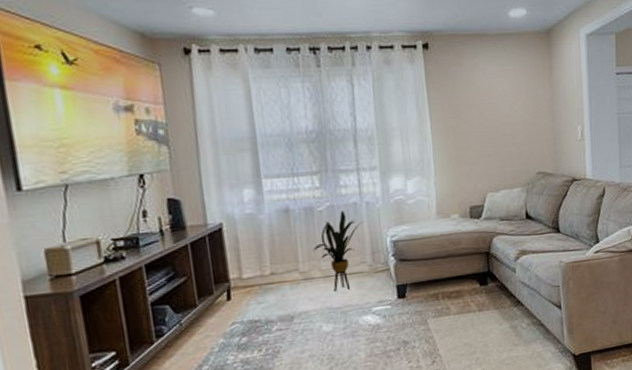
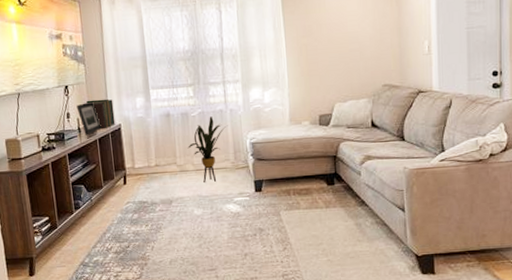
picture frame: none [156,194,195,238] -> present [76,101,102,134]
books: none [172,191,215,229] -> present [86,99,116,128]

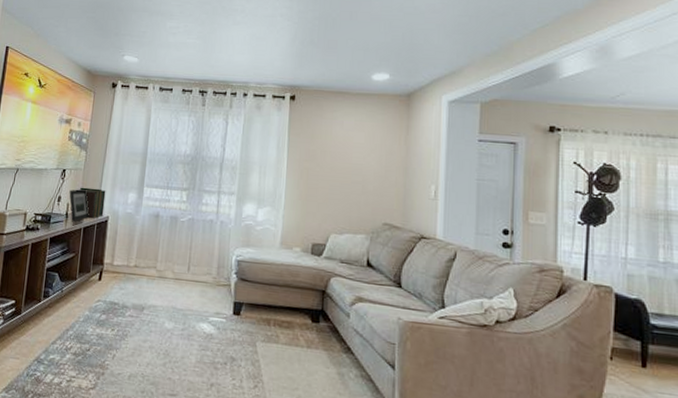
house plant: present [187,116,228,183] -> none [170,225,216,296]

